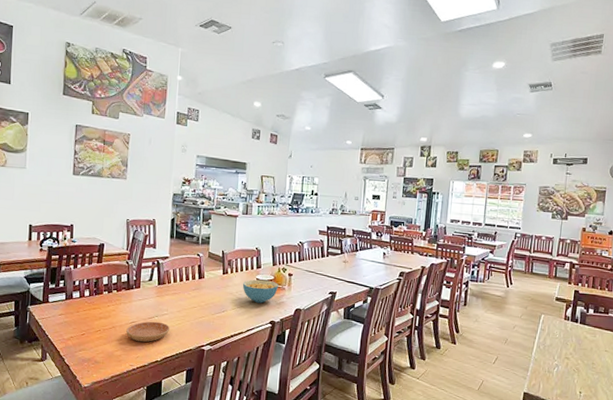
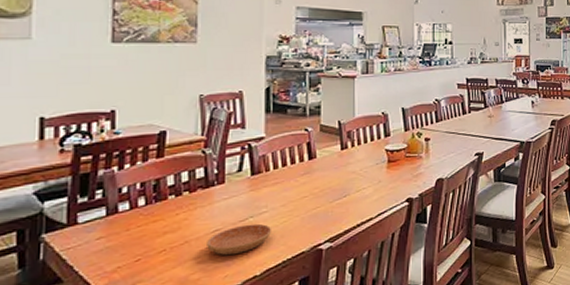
cereal bowl: present [242,279,278,303] -> none [367,149,413,179]

